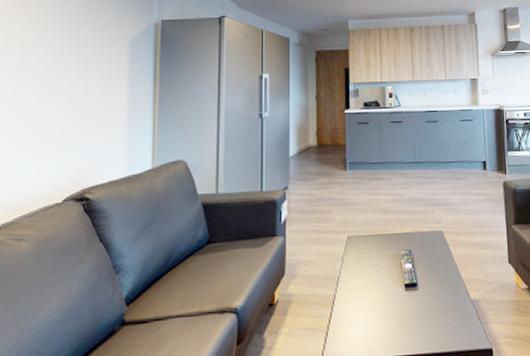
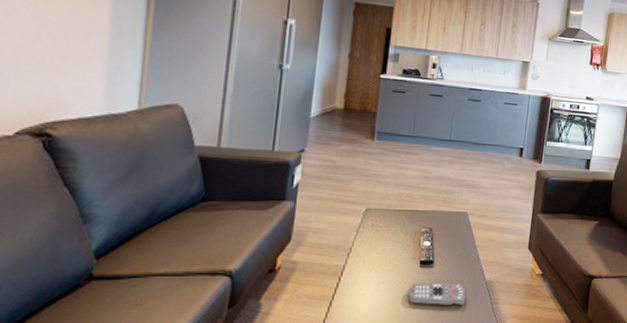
remote control: none [397,304,455,330] -> present [407,283,466,306]

